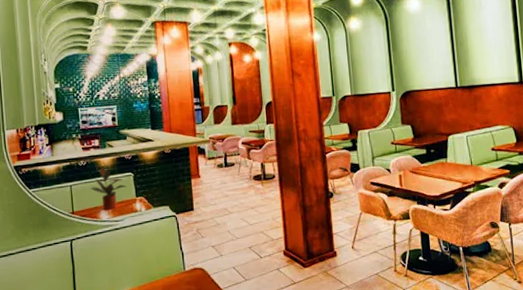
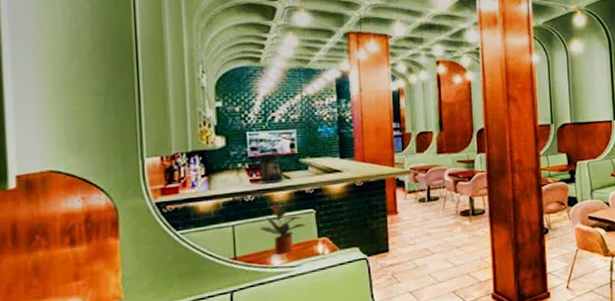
coffee maker: none [88,125,108,152] -> present [258,152,284,184]

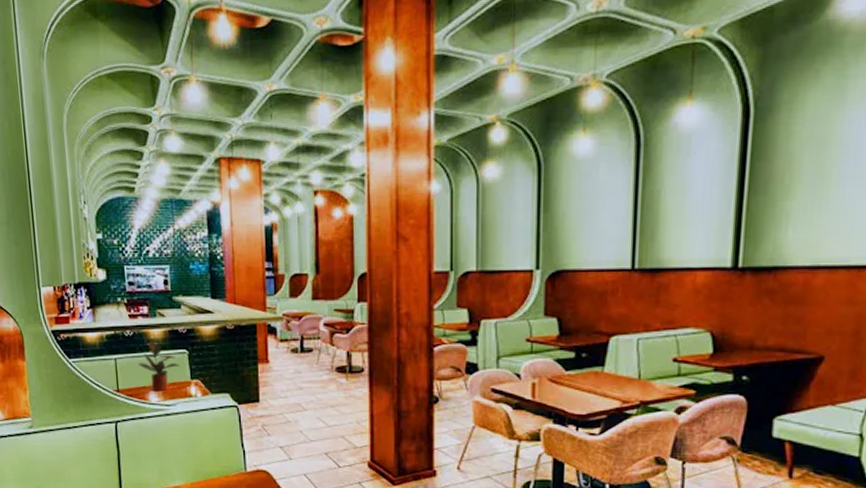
coffee maker: present [258,152,284,184] -> none [135,288,159,320]

